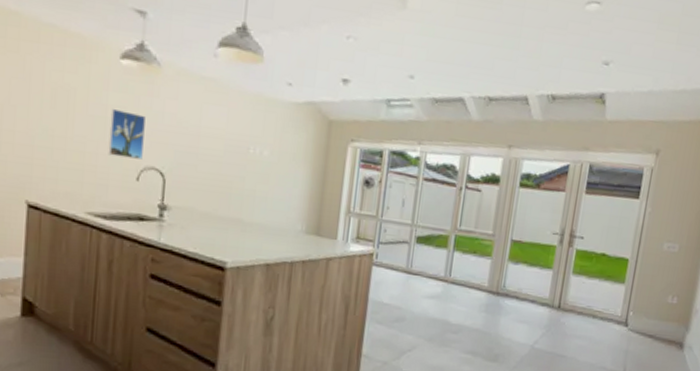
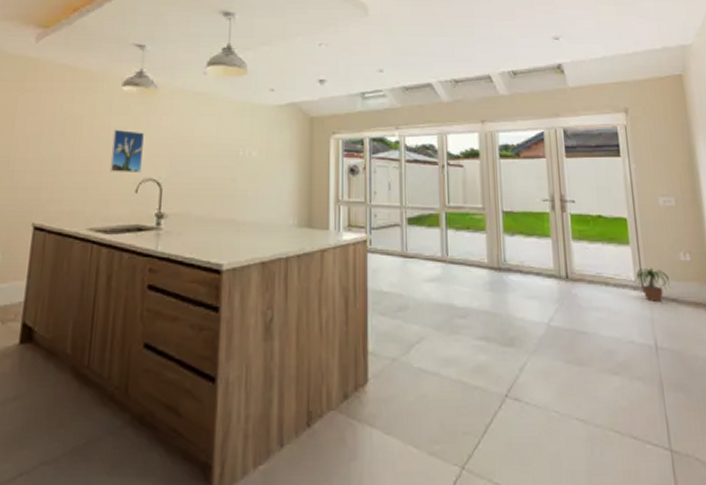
potted plant: none [622,306,653,336] -> present [636,268,673,301]

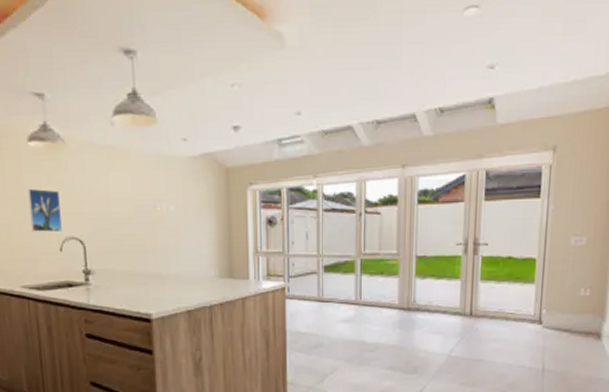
potted plant: present [636,268,673,301] -> none [535,304,568,332]

